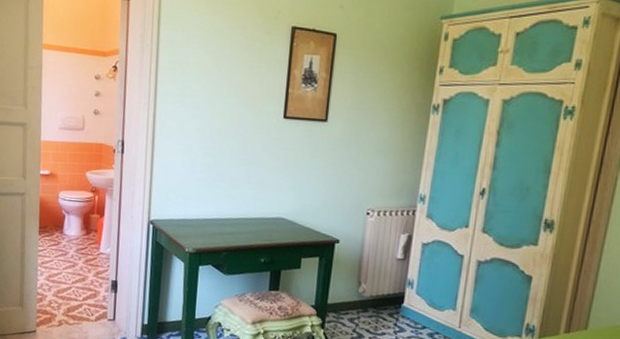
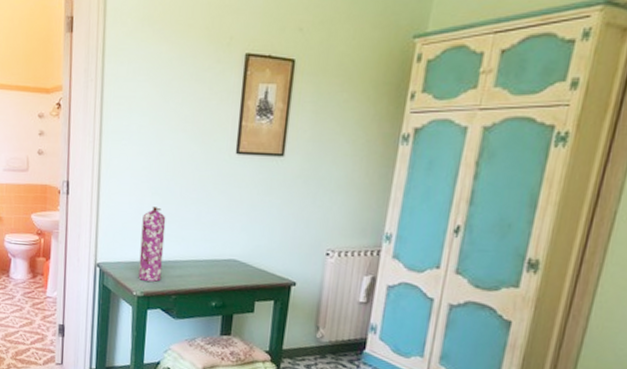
gas cylinder: none [190,166,218,239] -> present [138,206,166,282]

